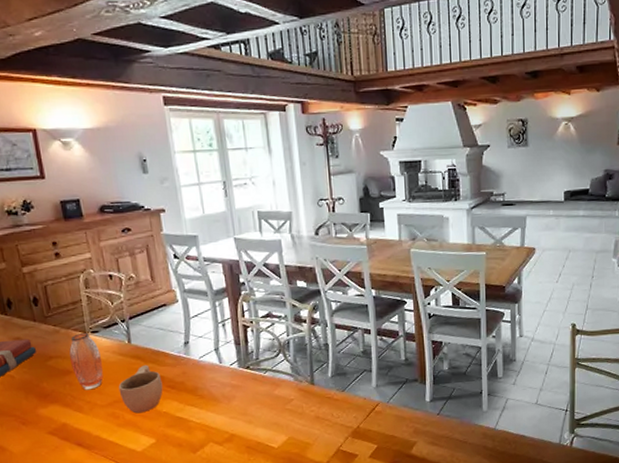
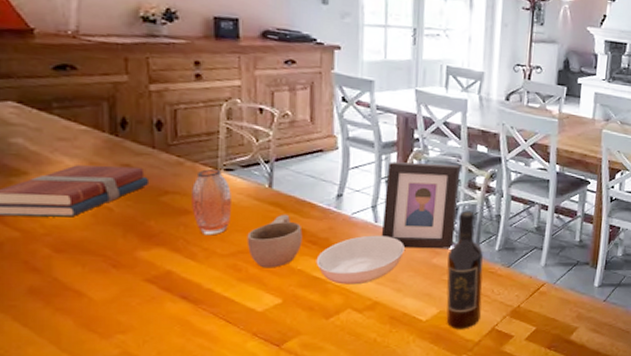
bowl: none [177,374,249,422] -> present [316,235,405,285]
picture frame: none [222,301,291,384] -> present [381,162,461,249]
wine bottle: none [287,343,325,453] -> present [446,210,484,329]

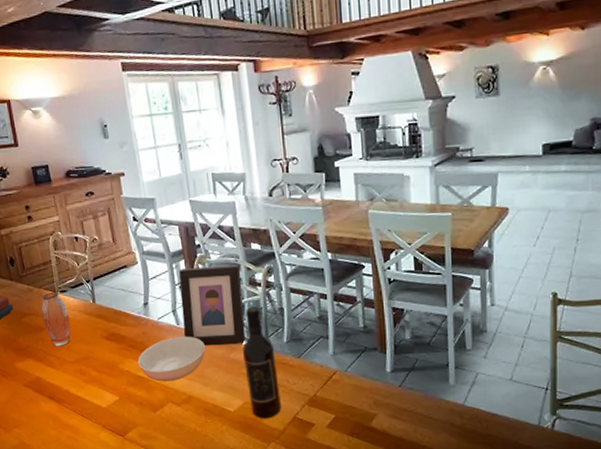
cup: present [247,214,303,268] -> none [84,324,125,371]

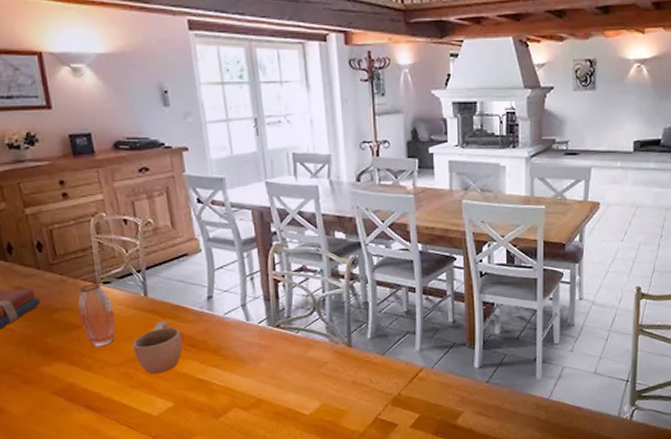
cup: none [84,324,125,371] -> present [132,320,183,374]
bowl: present [137,336,205,382] -> none [198,333,279,385]
picture frame: present [179,264,246,346] -> none [251,254,325,344]
wine bottle: present [243,306,281,419] -> none [322,300,362,421]

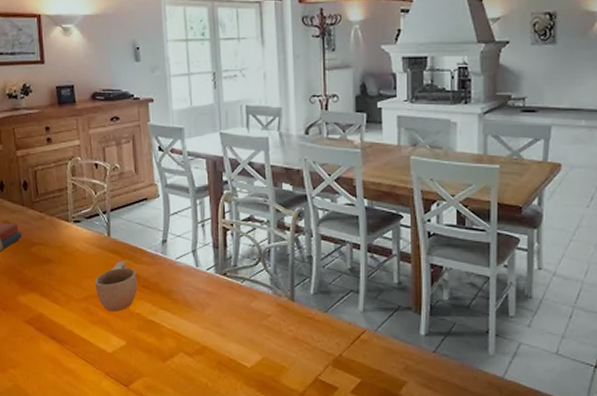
vase: present [77,282,116,347] -> none [52,221,82,282]

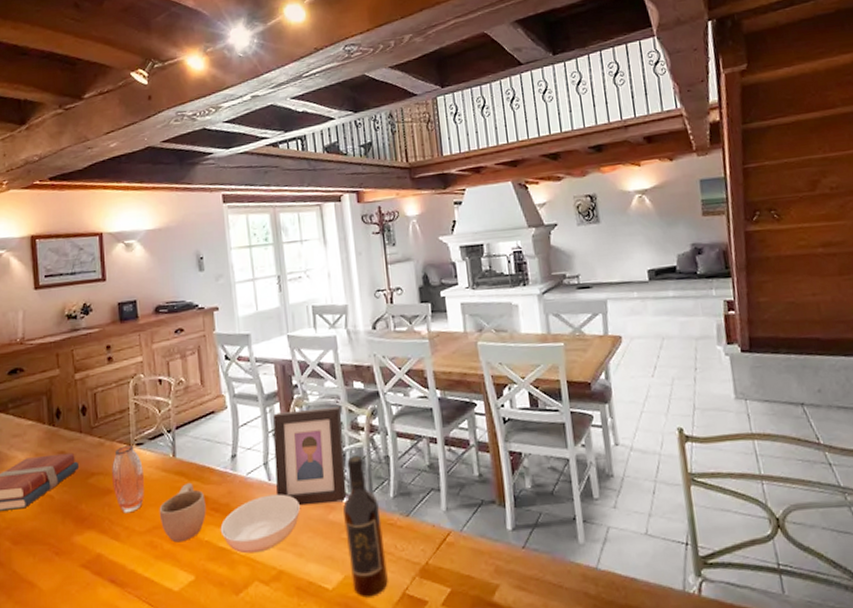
vase: none [52,221,82,282] -> present [112,444,145,513]
bowl: none [150,279,224,329] -> present [220,494,300,554]
picture frame: none [202,205,269,293] -> present [273,406,347,506]
wine bottle: none [265,252,302,378] -> present [343,455,388,598]

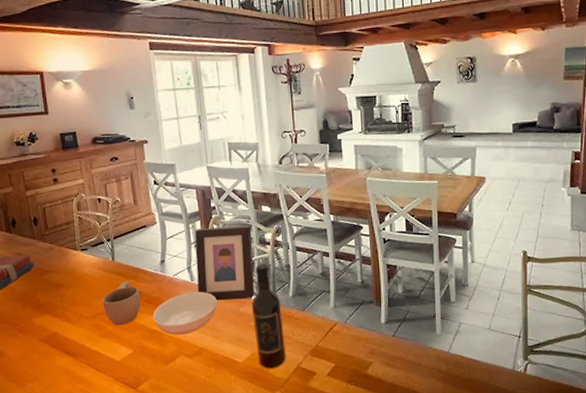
vase: present [112,444,145,513] -> none [62,249,90,303]

